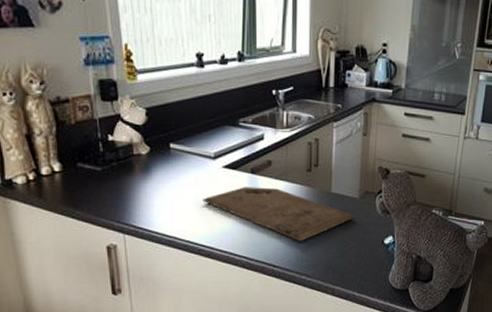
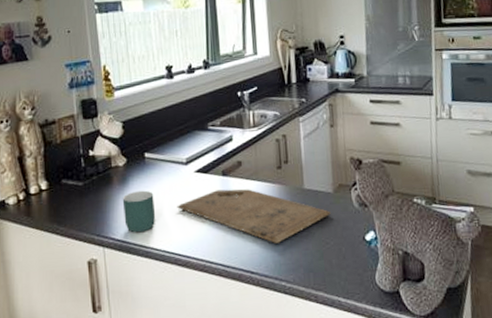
mug: none [144,181,180,222] -> present [122,190,156,233]

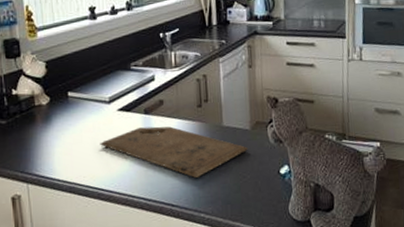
mug: present [122,190,156,233] -> none [46,128,79,170]

